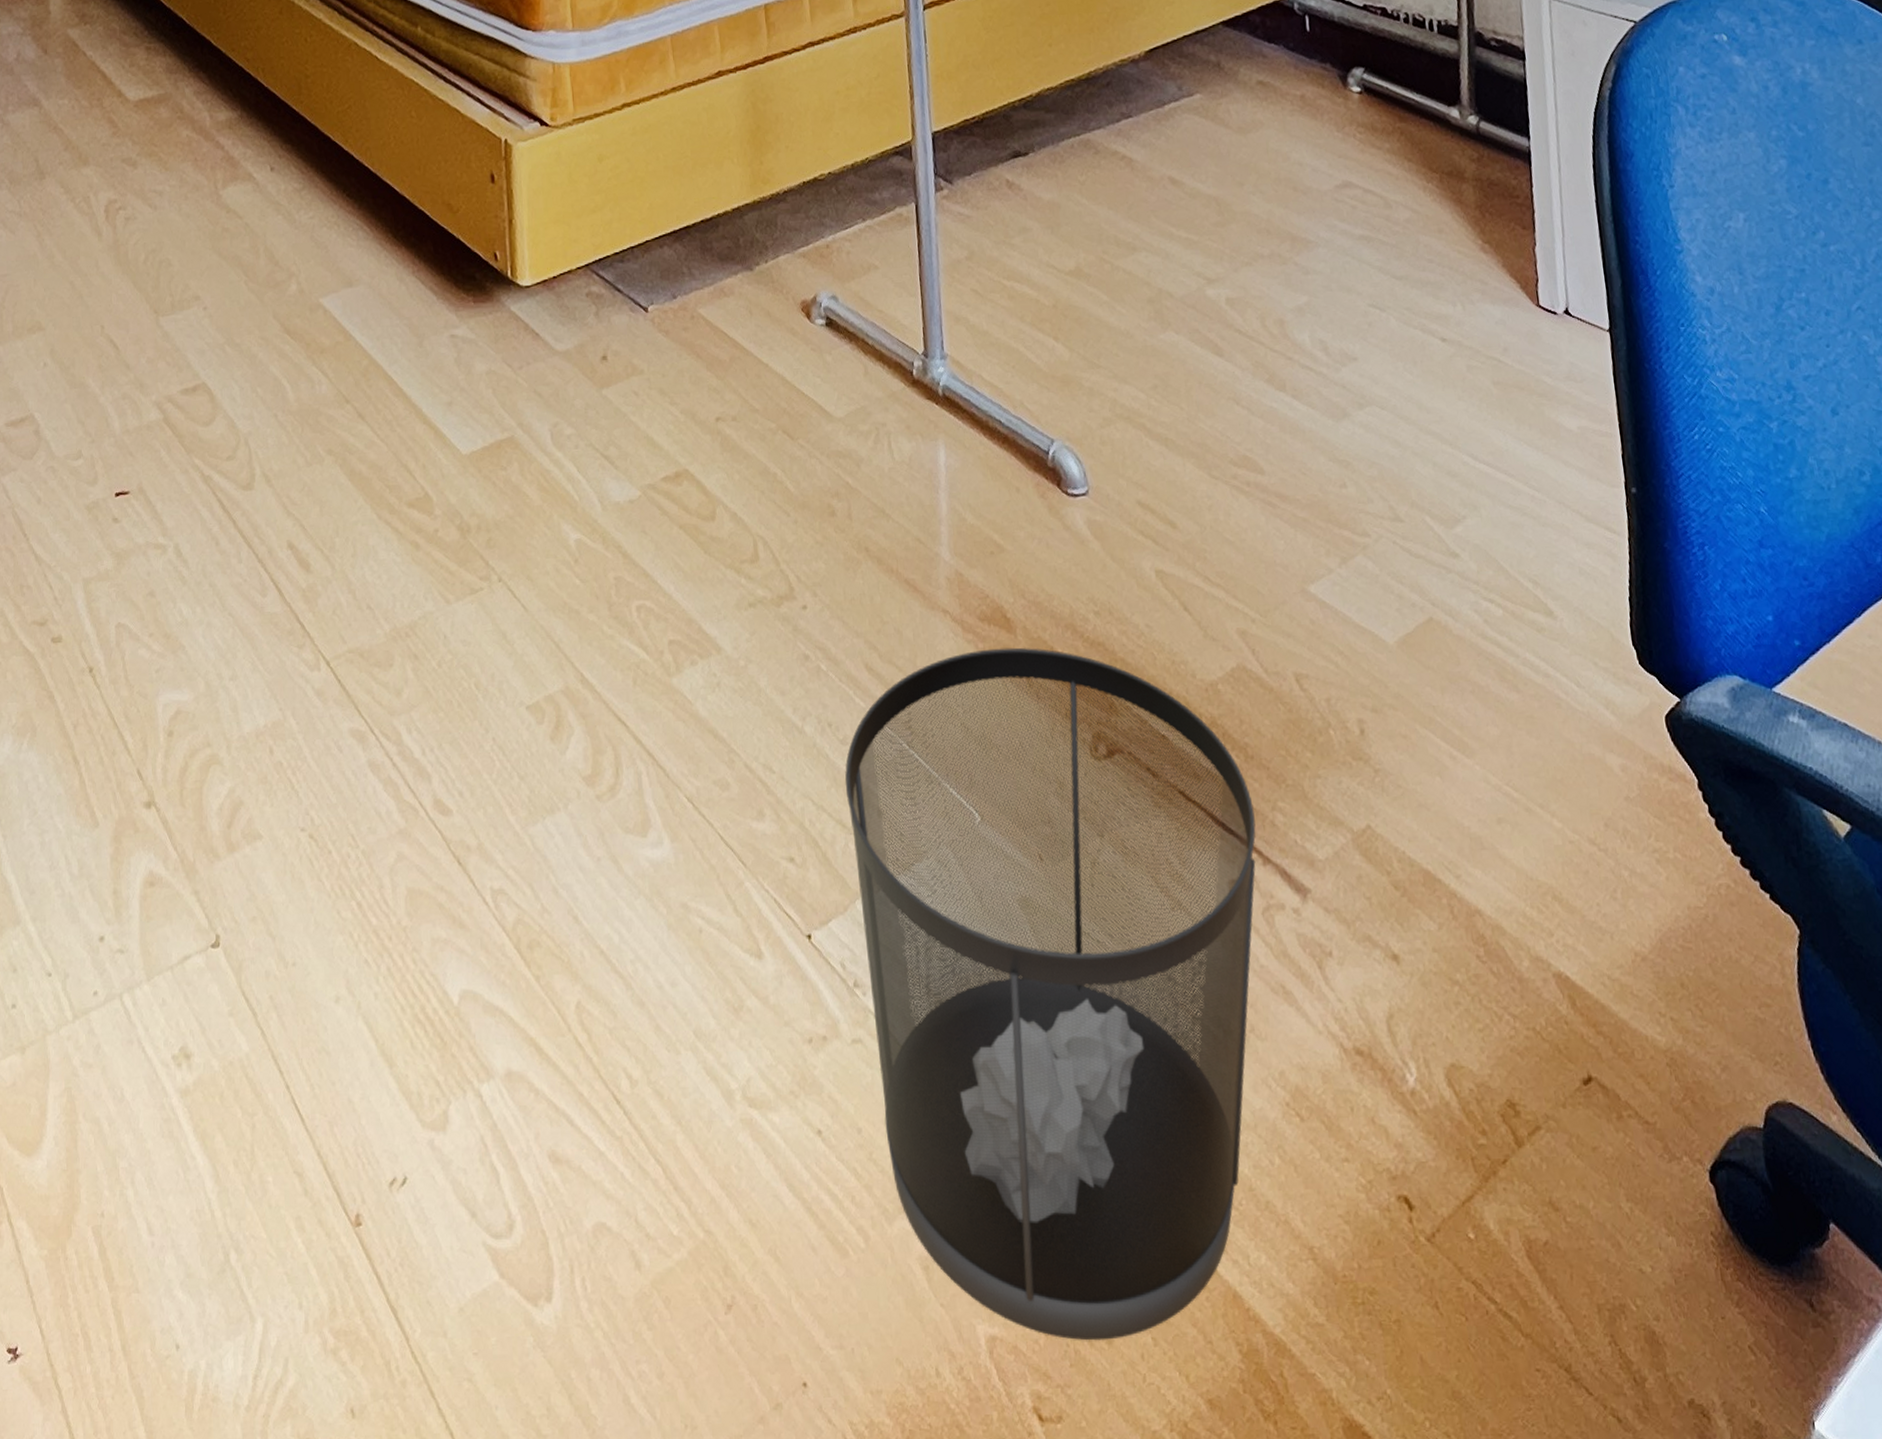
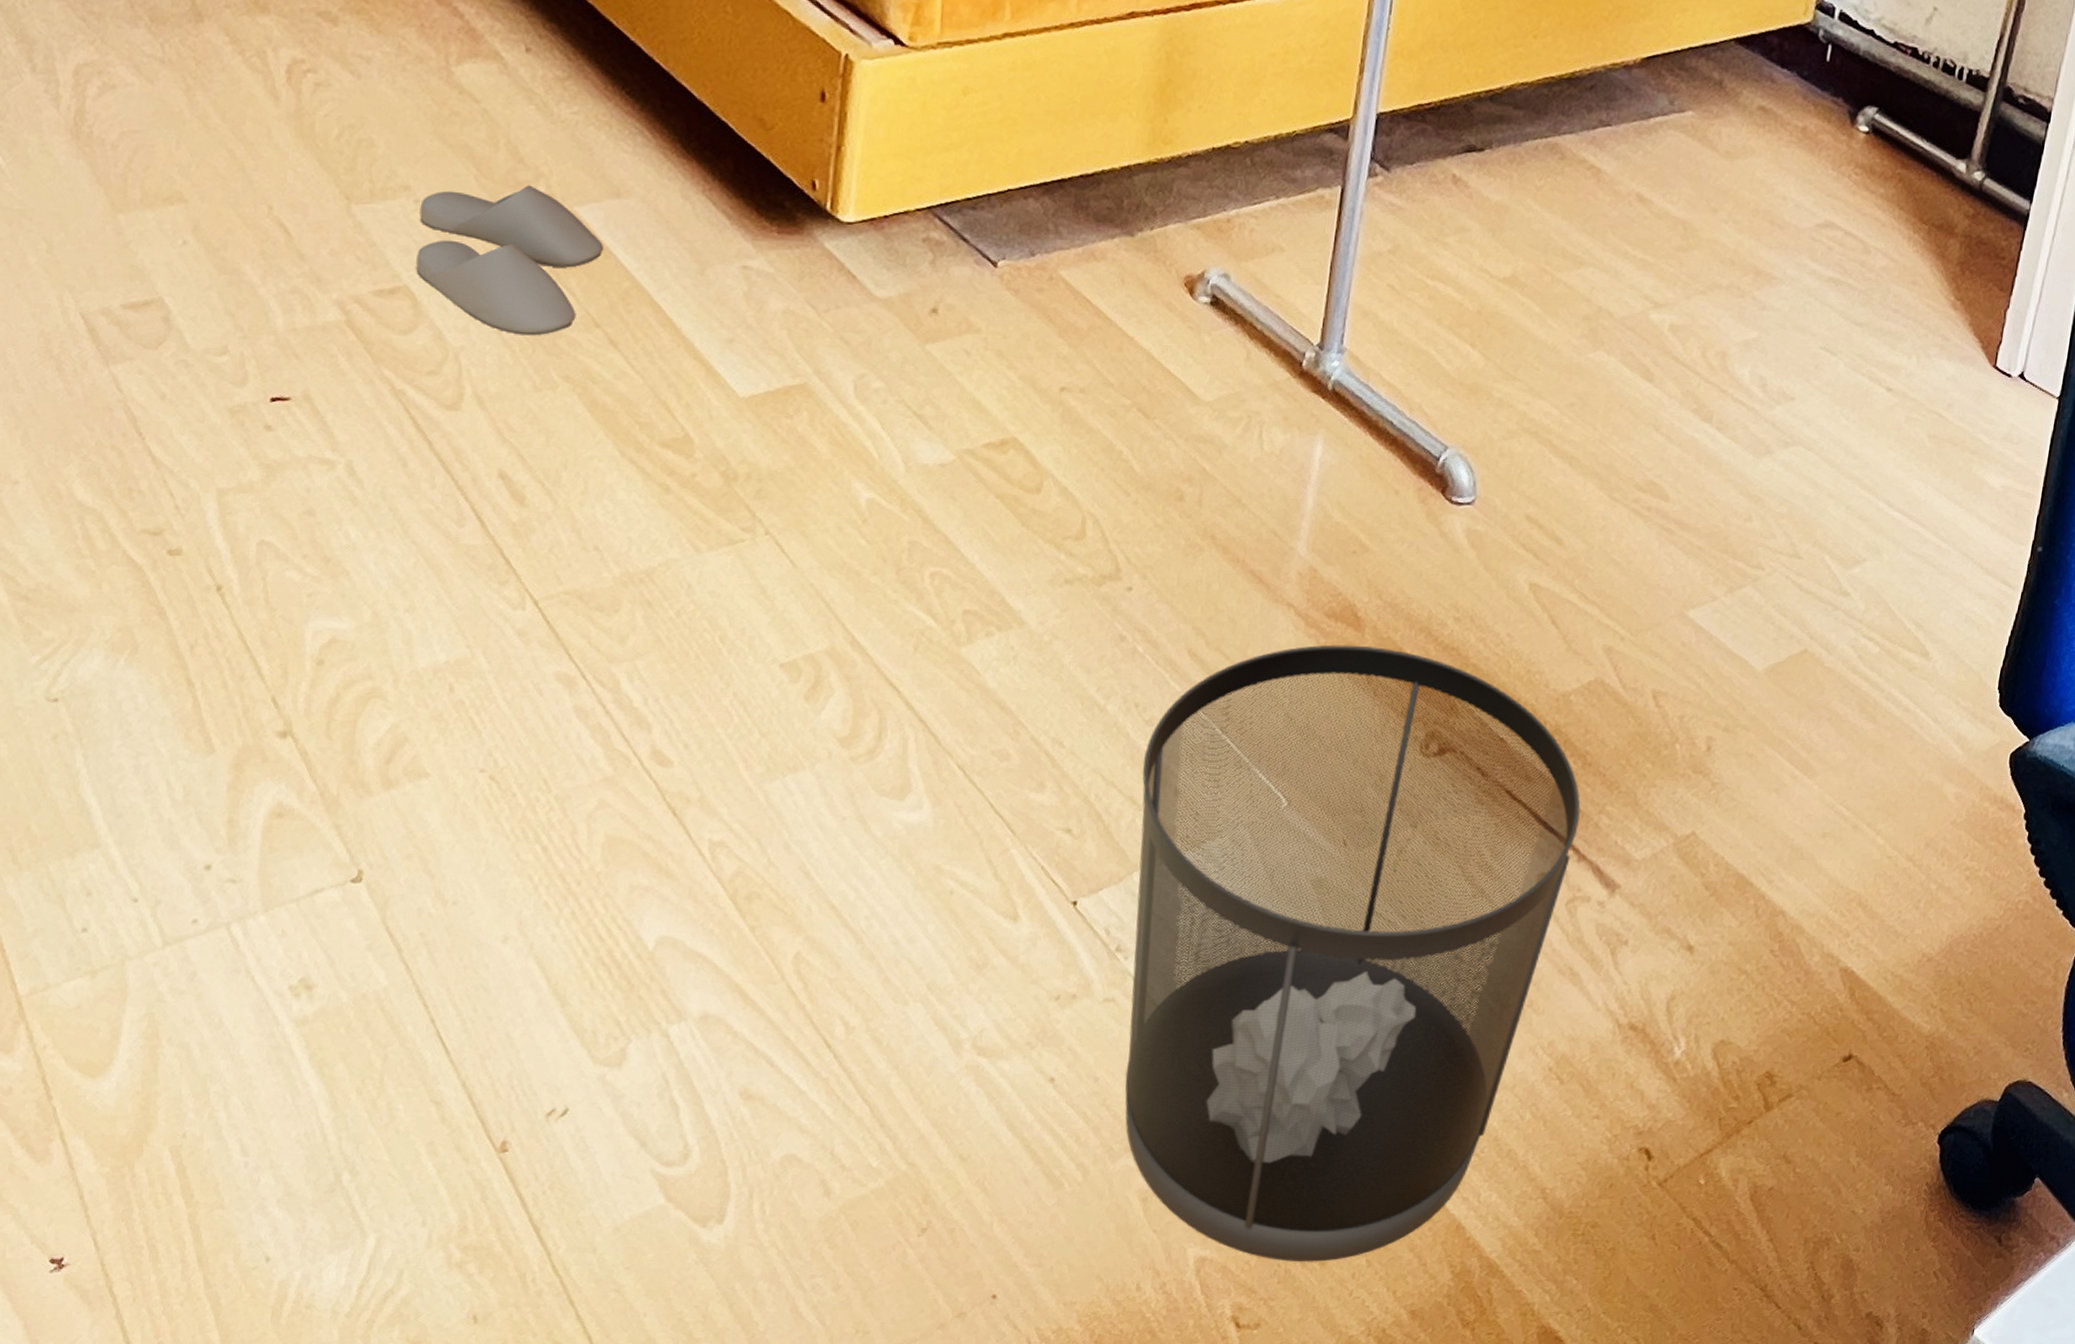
slippers: none [208,284,345,417] -> present [416,185,603,336]

